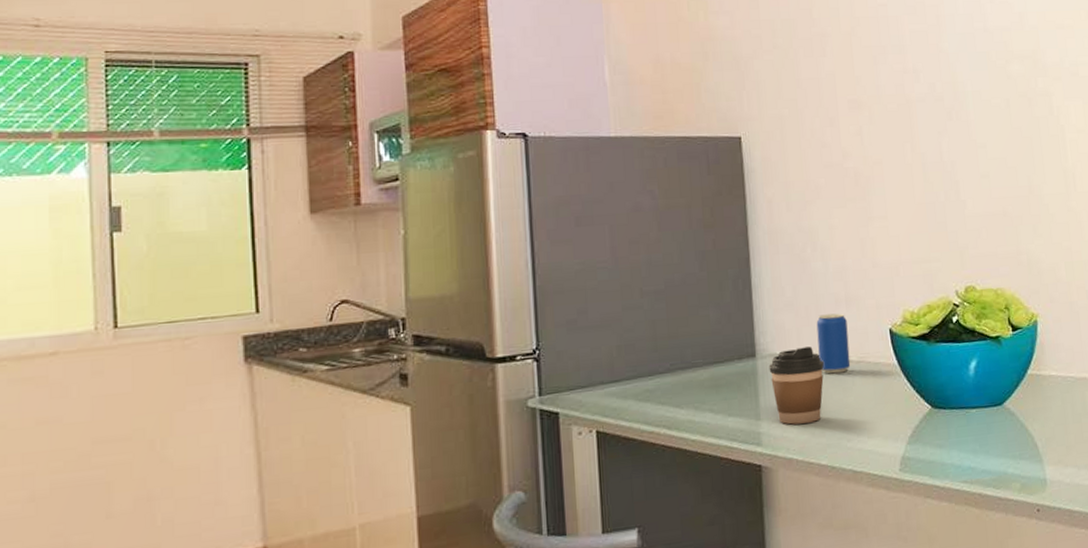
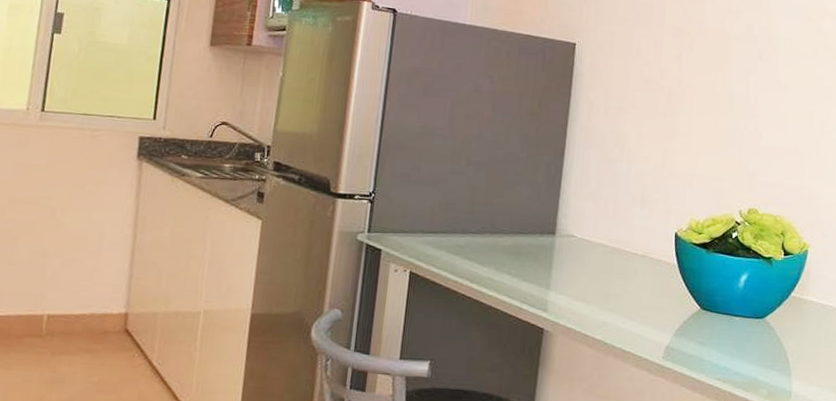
coffee cup: present [769,346,824,425] -> none [564,234,613,301]
beverage can: present [816,313,851,374] -> none [609,209,639,263]

